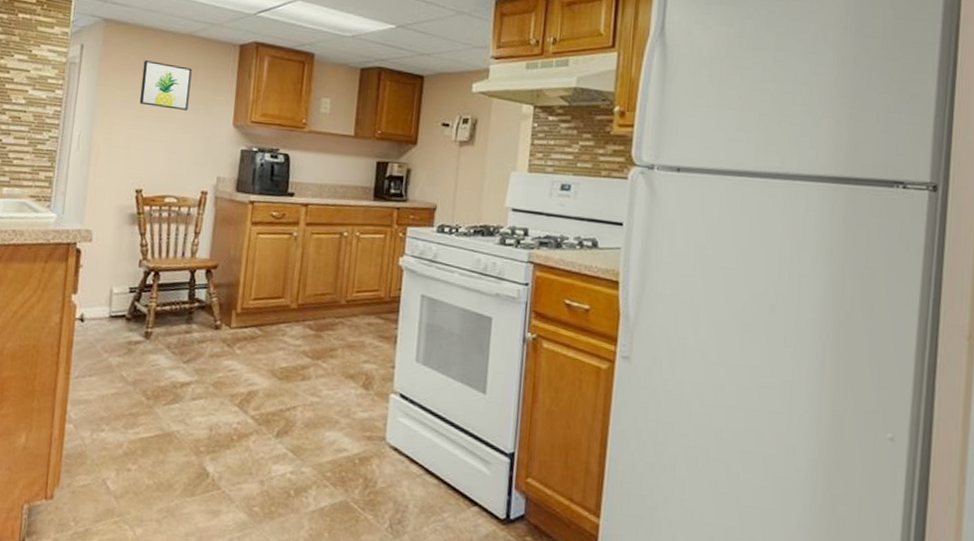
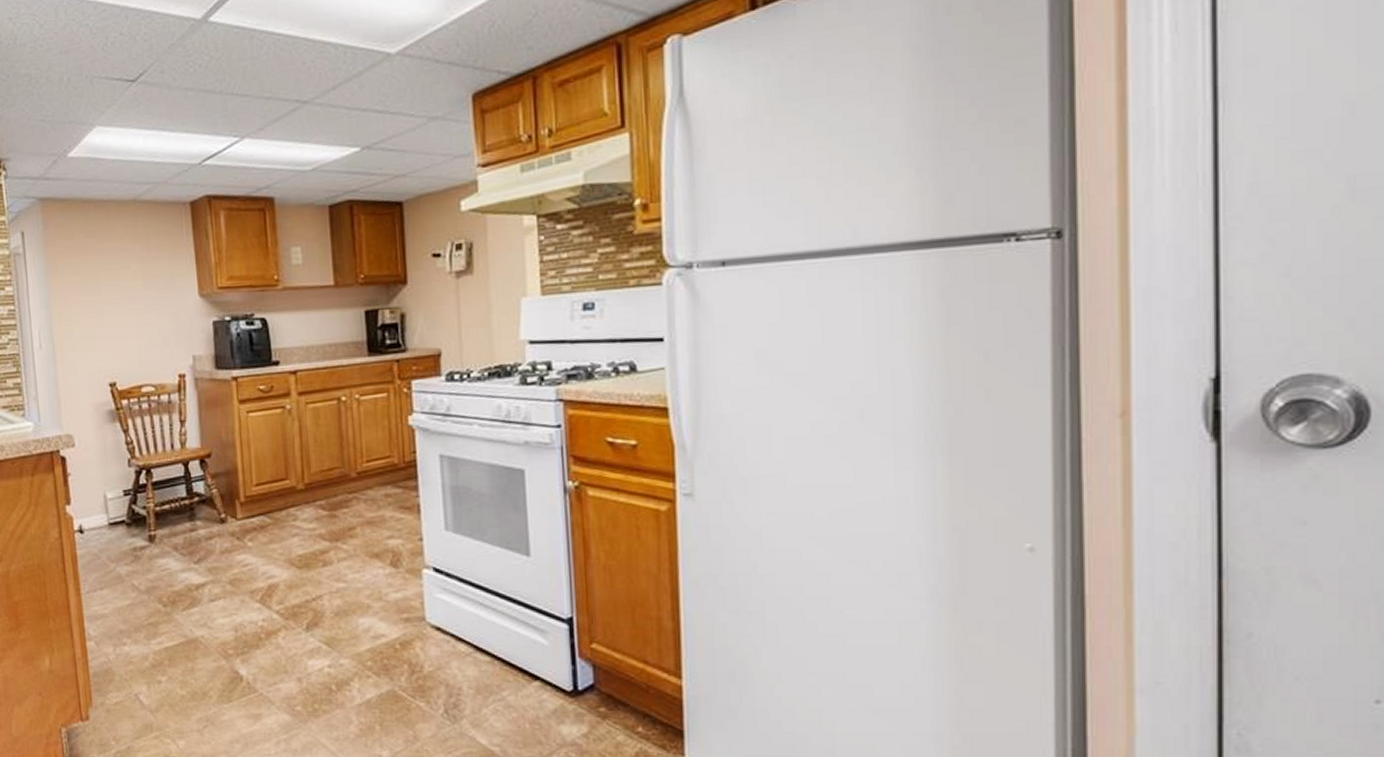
wall art: present [139,60,192,111] -> none [90,237,147,289]

